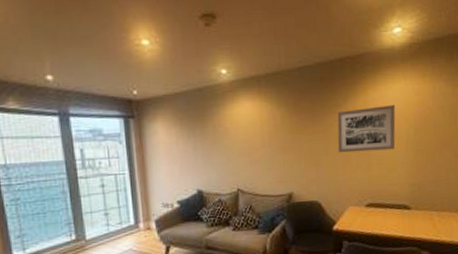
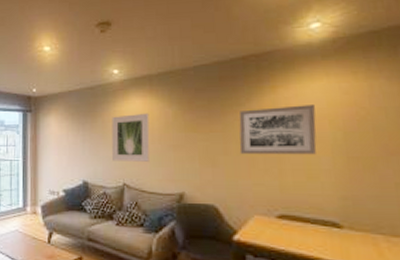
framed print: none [222,116,261,168] -> present [112,113,150,162]

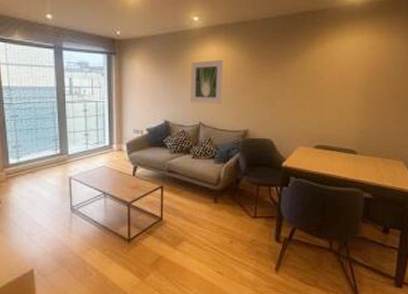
wall art: present [239,105,317,155] -> none [293,57,350,98]

